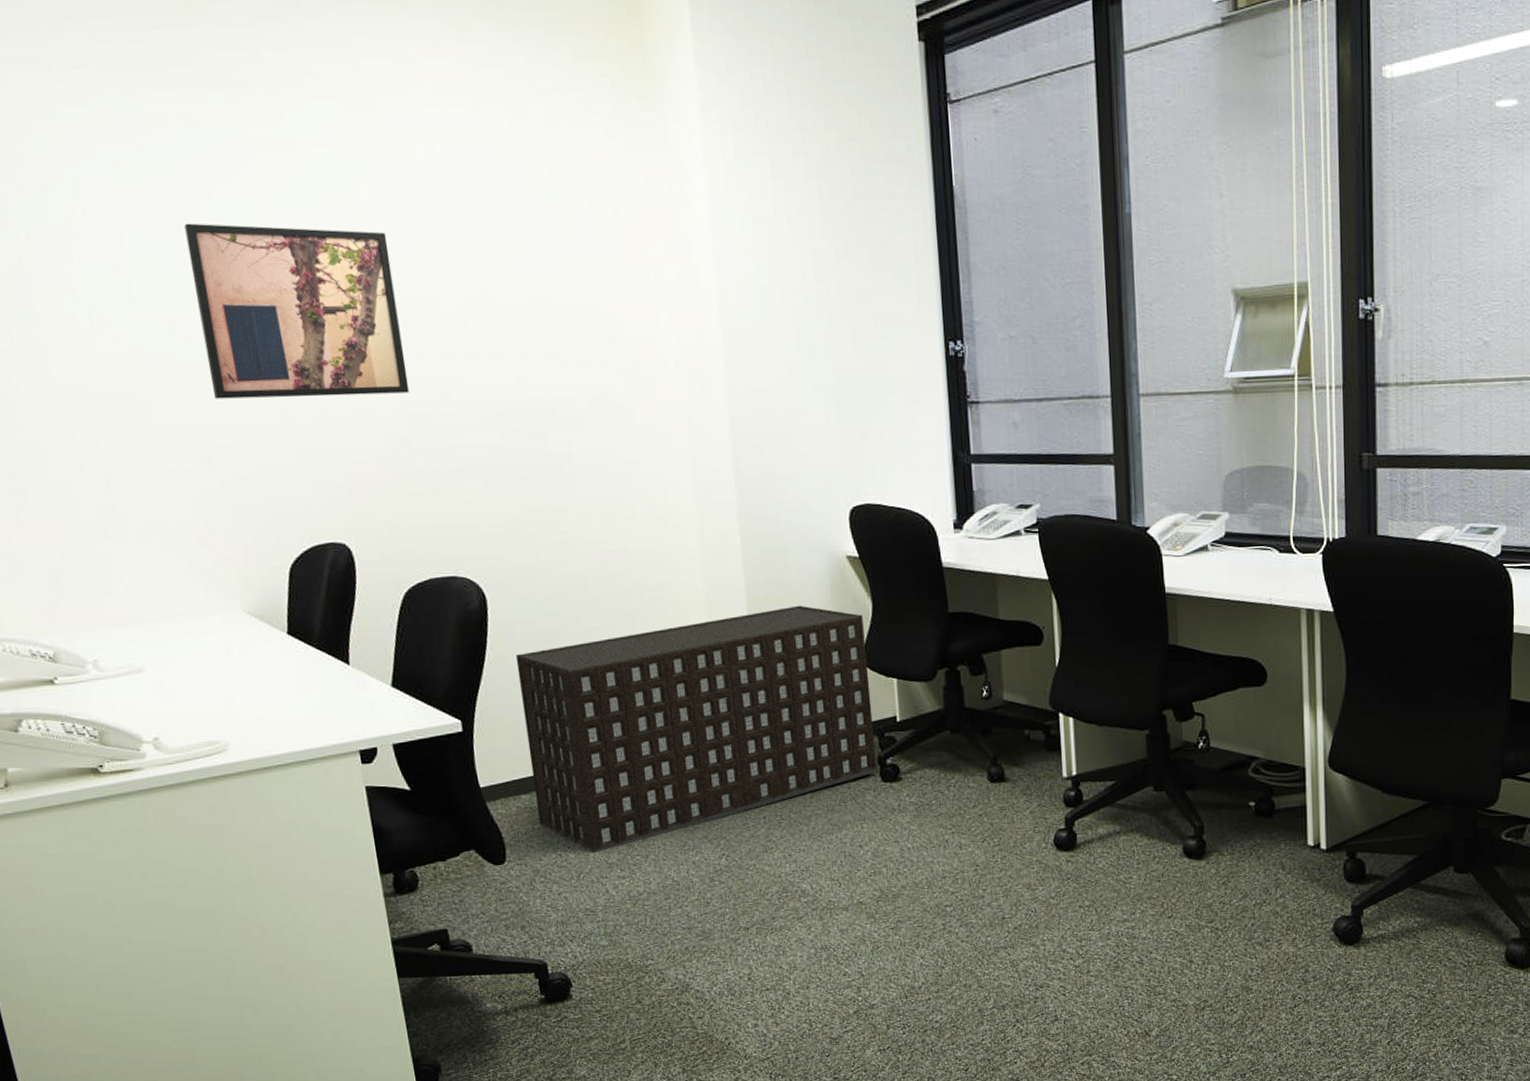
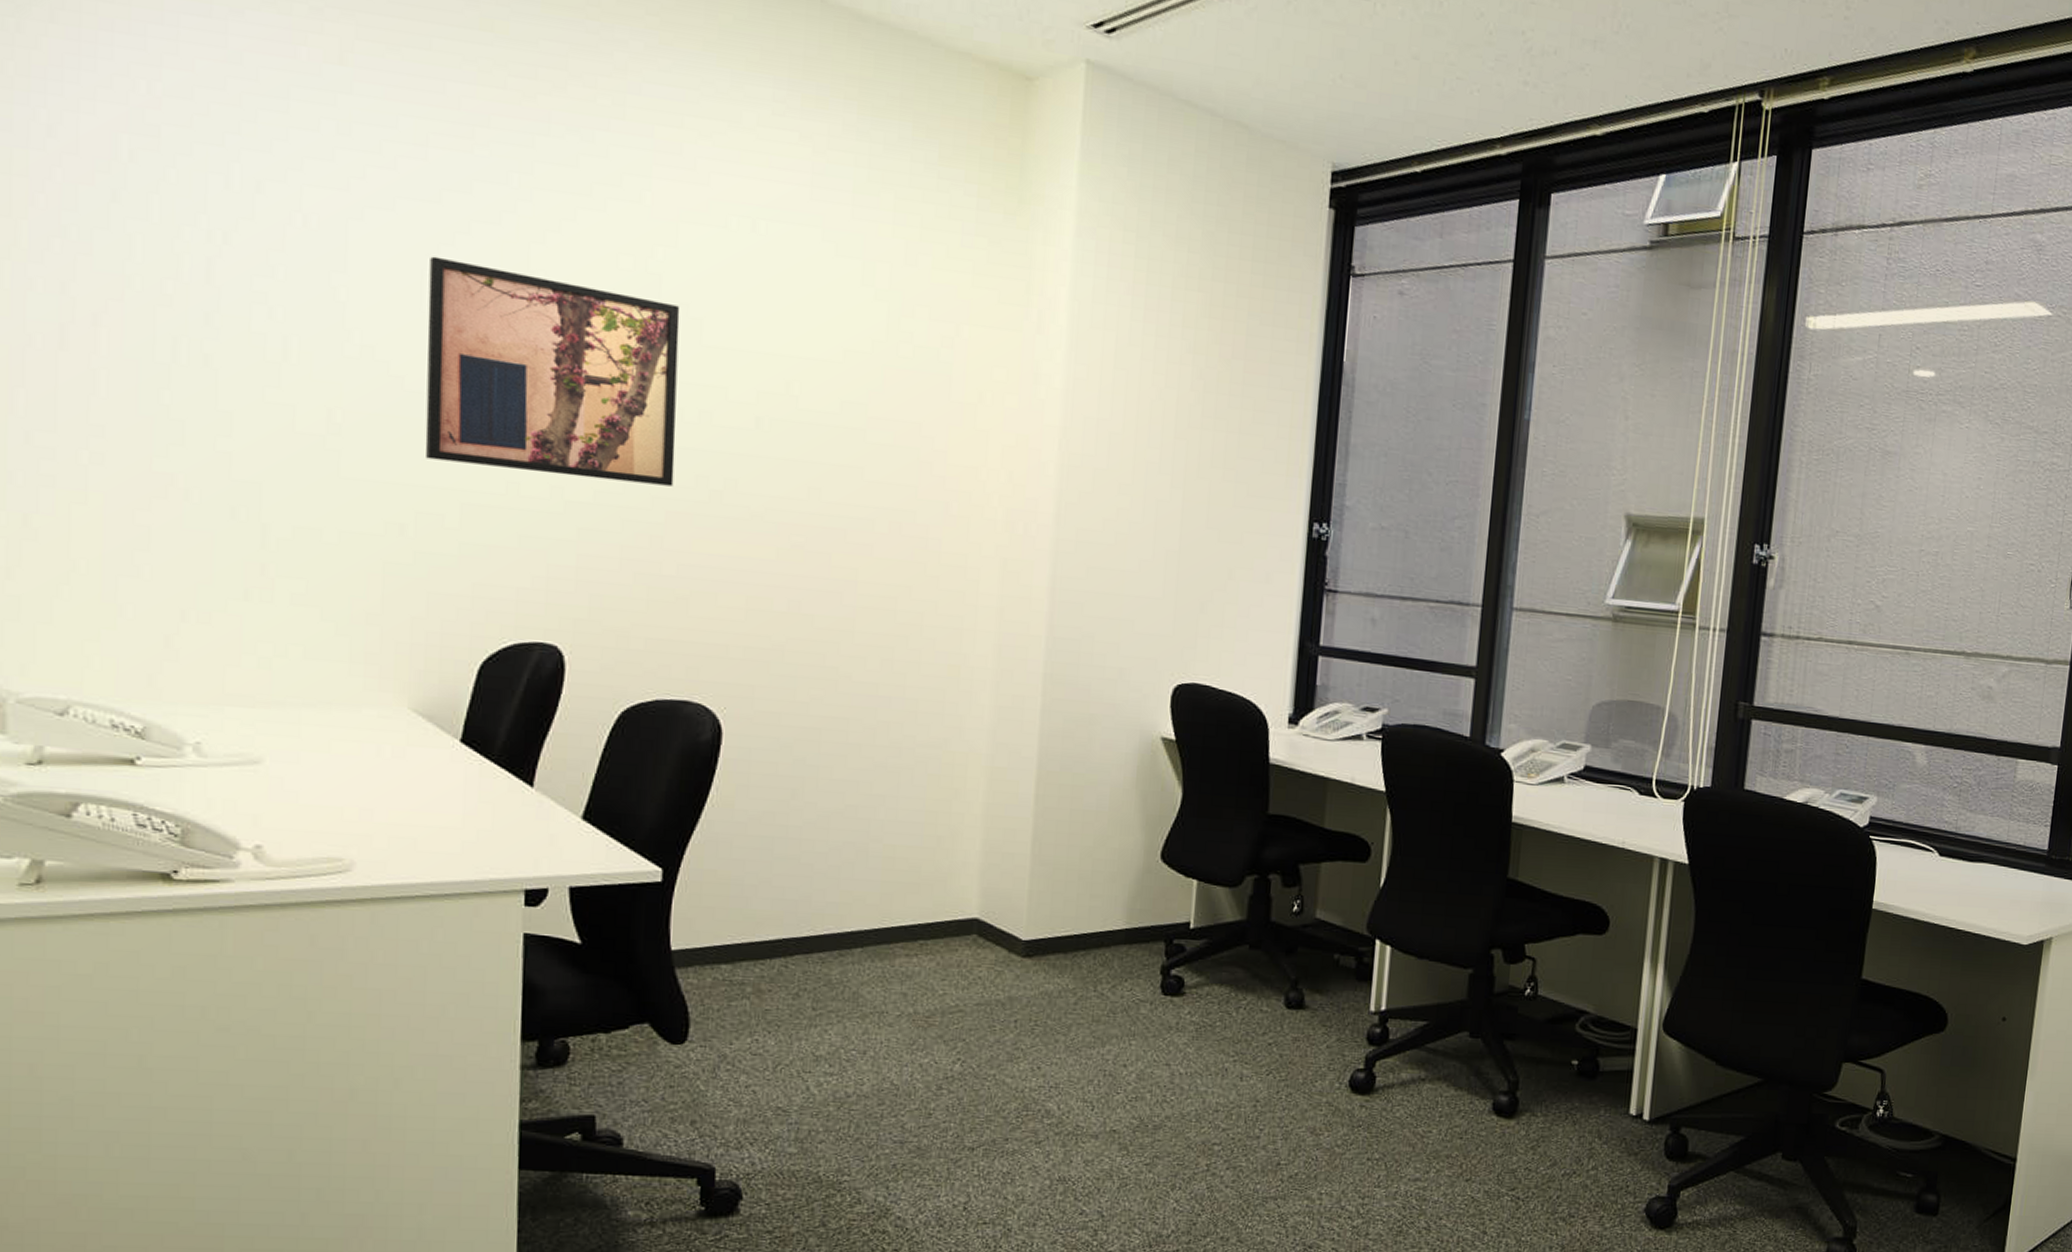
architectural model: present [515,605,877,854] -> none [738,785,1169,1043]

